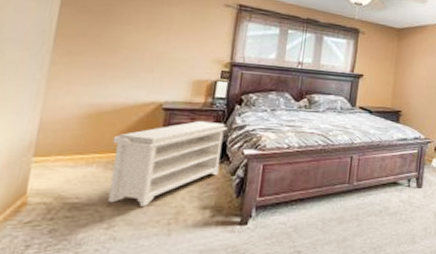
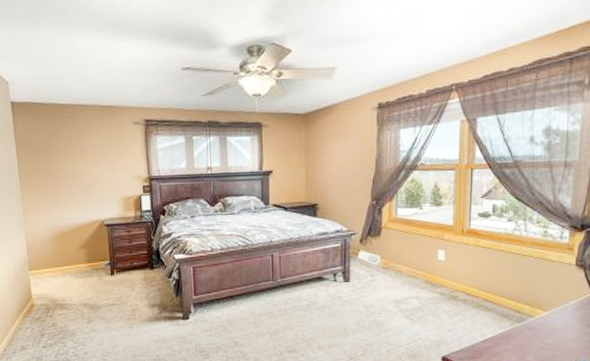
bench: present [108,120,228,206] -> none [76,232,158,305]

